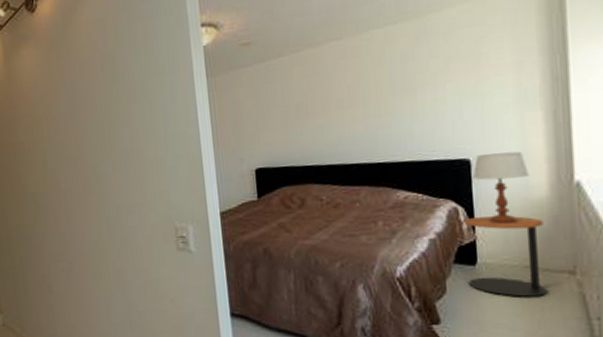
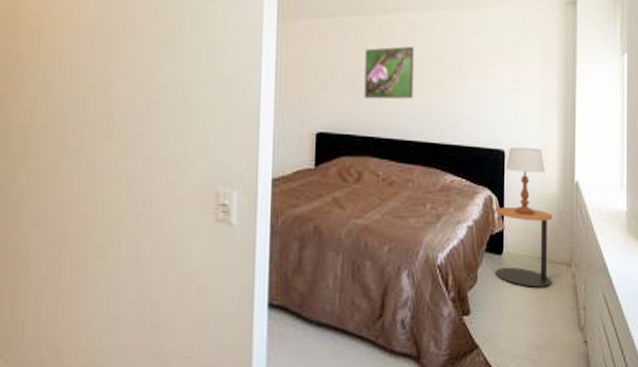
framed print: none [295,72,352,132] -> present [364,45,414,100]

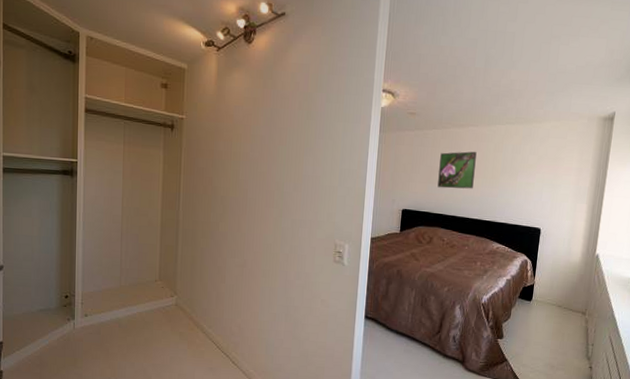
side table: present [495,208,552,288] -> none [524,268,574,327]
table lamp: present [506,148,546,215] -> none [540,227,573,276]

